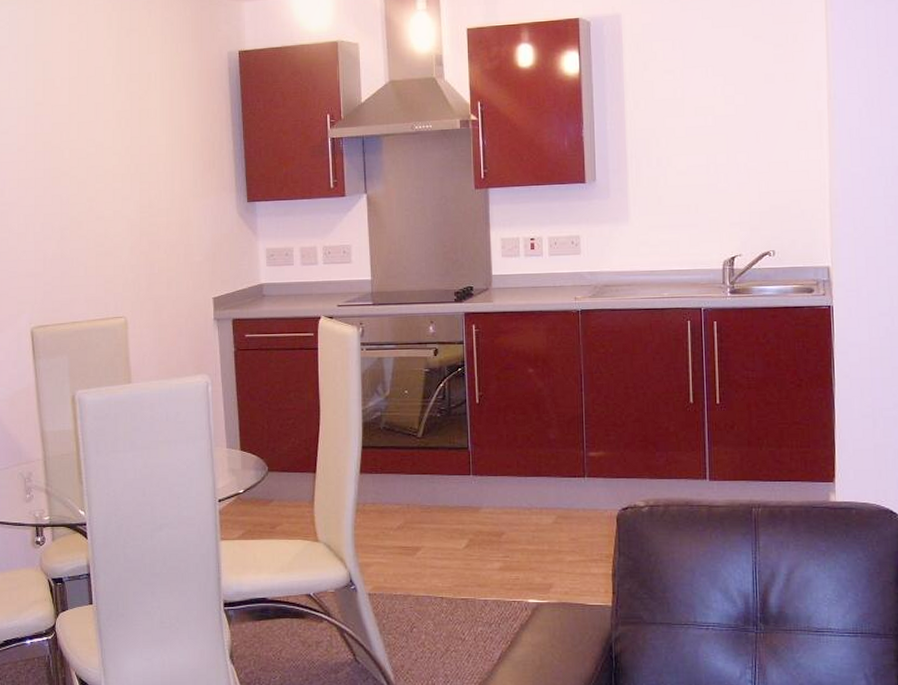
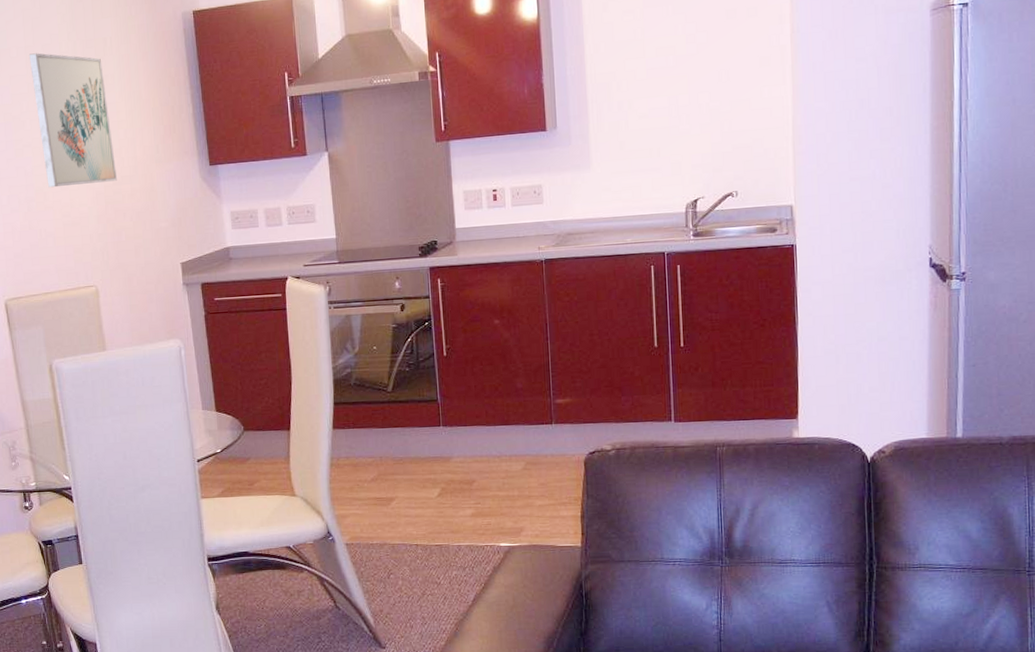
wall art: none [73,84,154,217] -> present [29,53,118,188]

